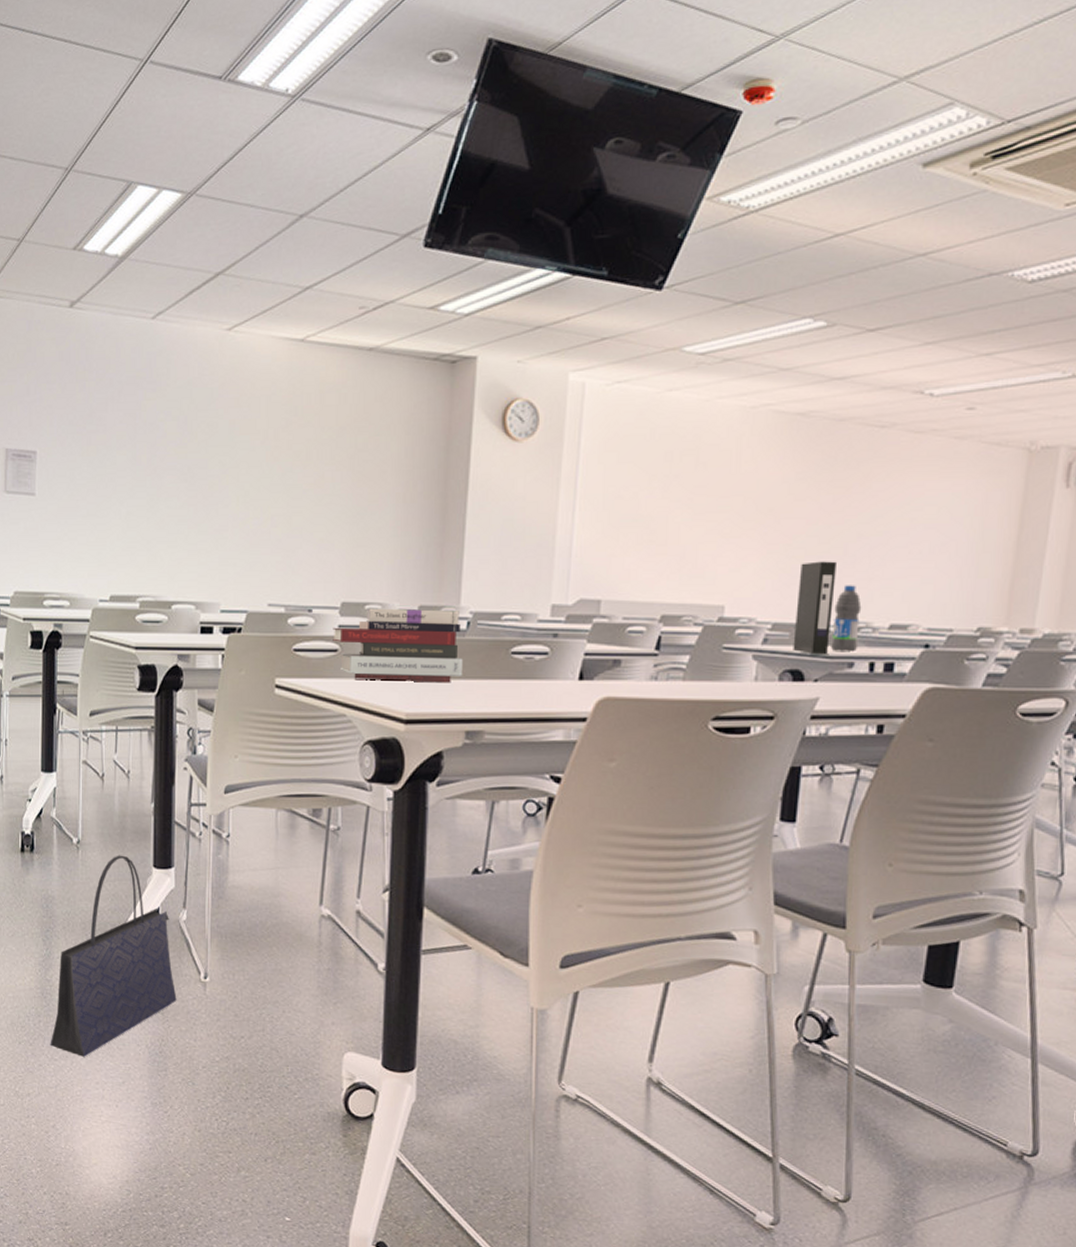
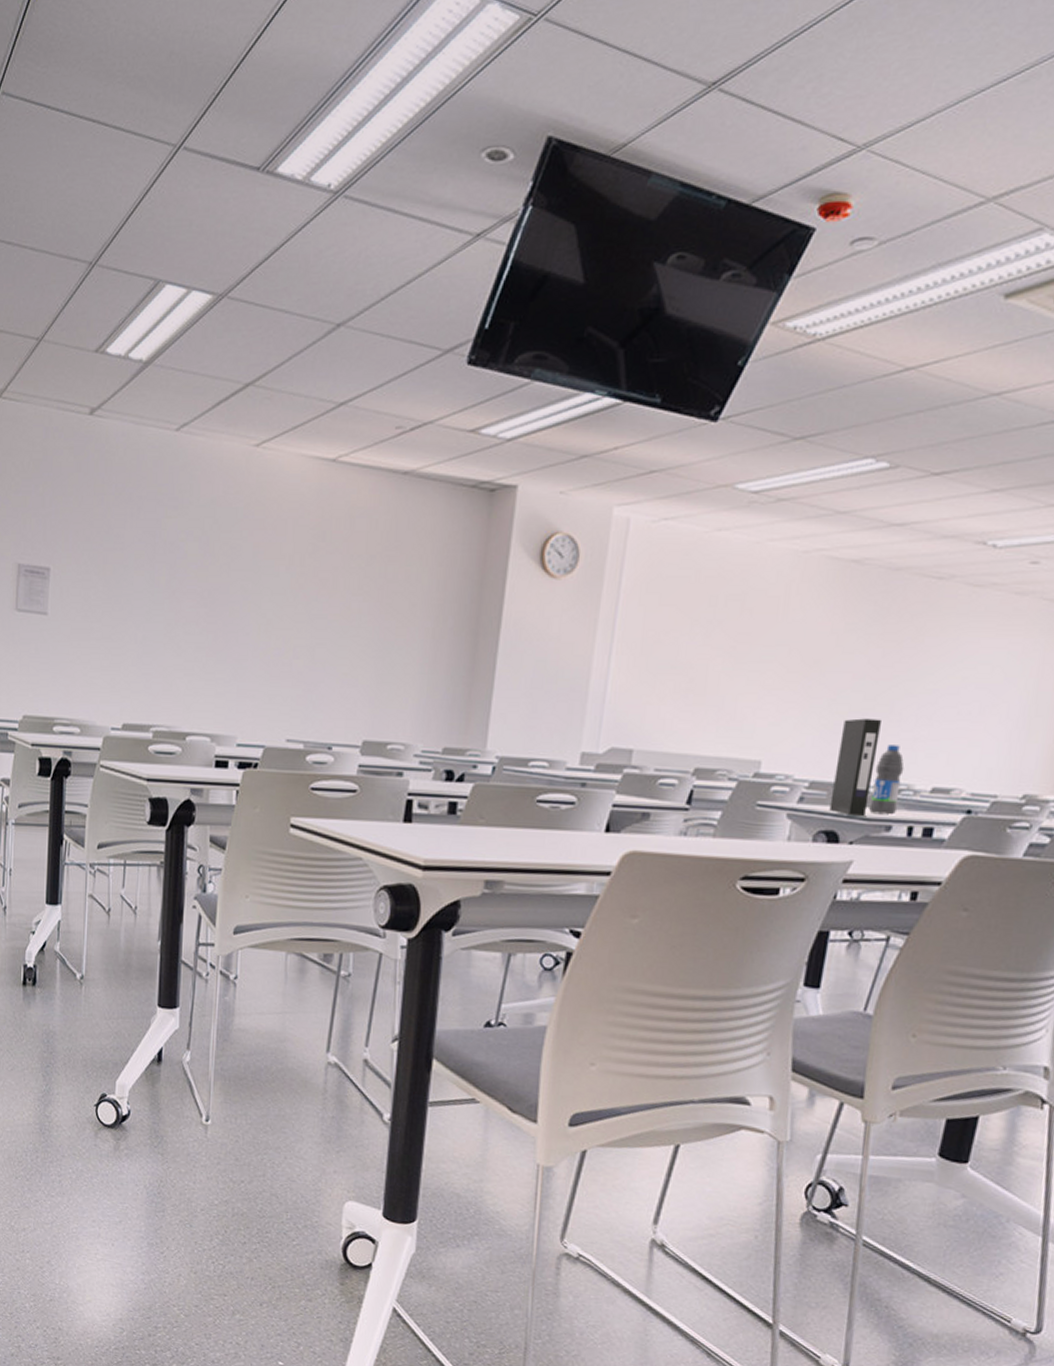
tote bag: present [50,855,177,1057] -> none [47,992,177,1195]
books: present [333,608,463,683] -> none [352,748,486,830]

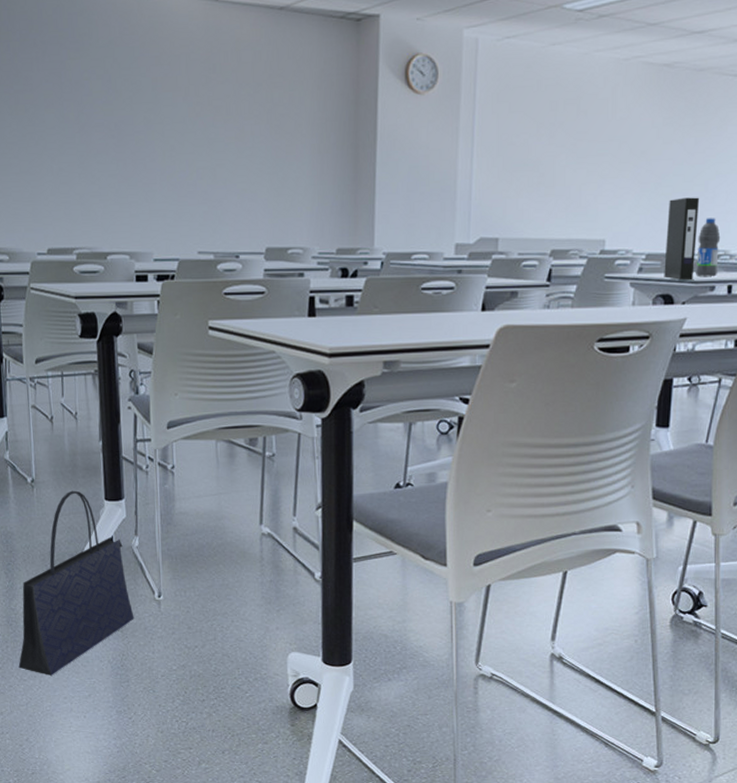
tote bag: none [47,992,177,1195] -> present [18,490,134,675]

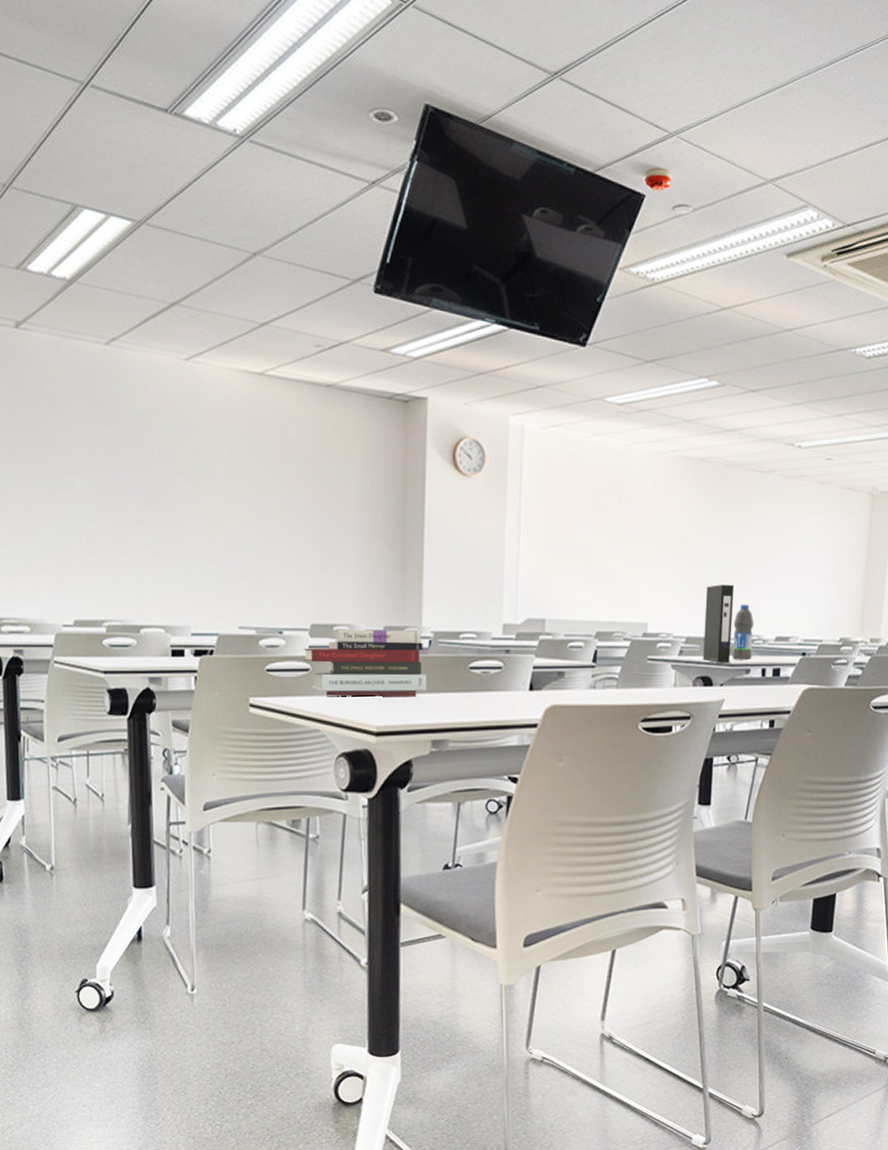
tote bag: present [18,490,134,675] -> none [31,878,164,1082]
books: none [259,251,379,319] -> present [303,629,427,697]

